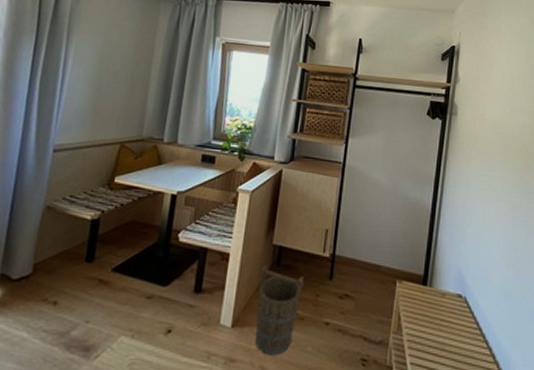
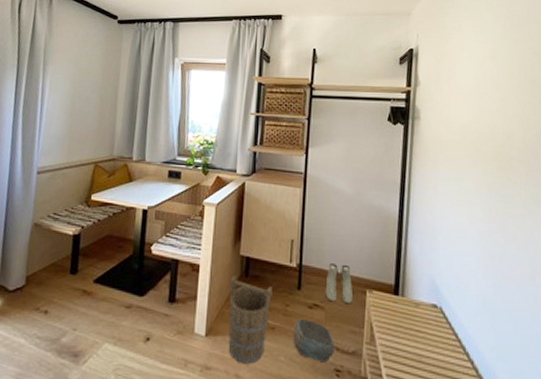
rock: none [321,310,363,351] -> present [293,319,335,361]
boots: none [356,254,383,295] -> present [325,263,353,304]

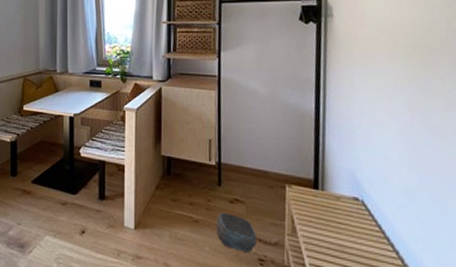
bucket: present [228,274,274,364] -> none [153,173,195,254]
boots: present [325,263,353,304] -> none [245,161,272,199]

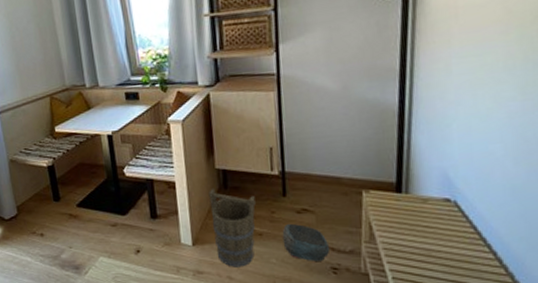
bucket: none [153,173,195,254] -> present [209,188,257,267]

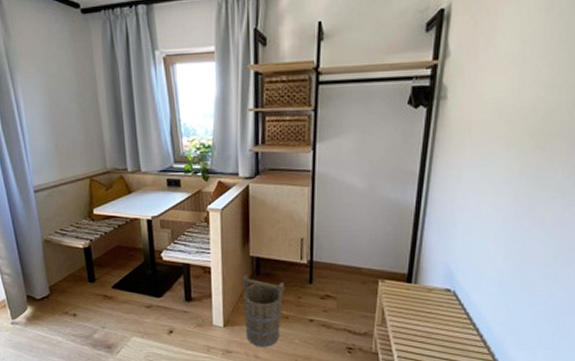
rock: present [282,224,330,261] -> none [306,309,347,342]

